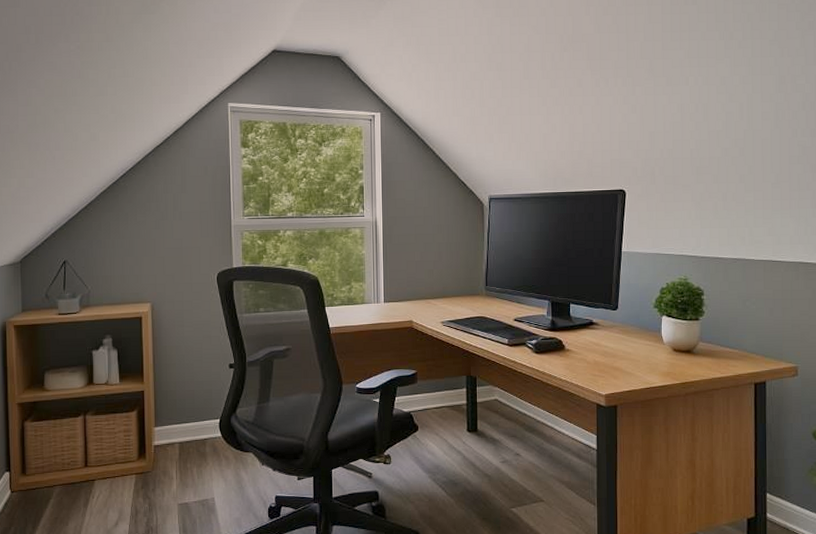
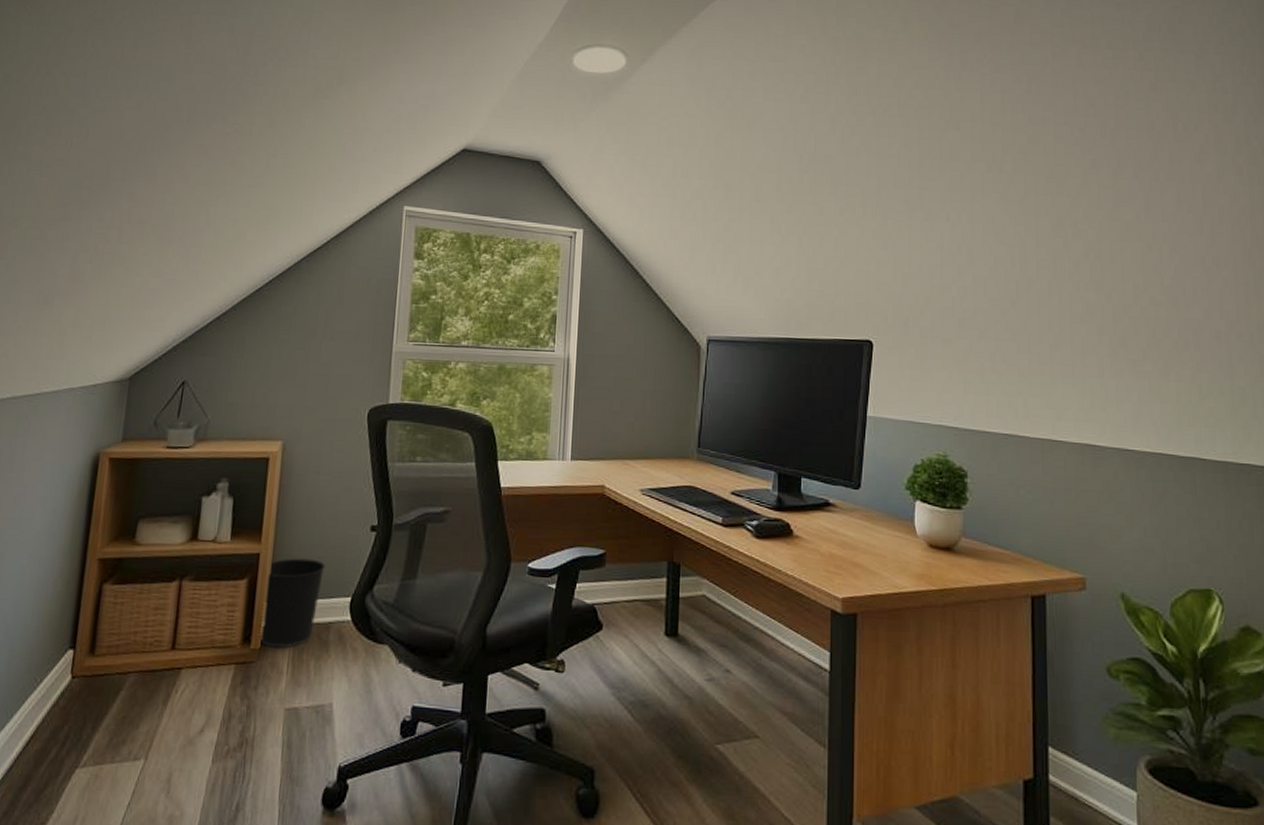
wastebasket: none [152,392,197,461] -> present [259,558,326,648]

